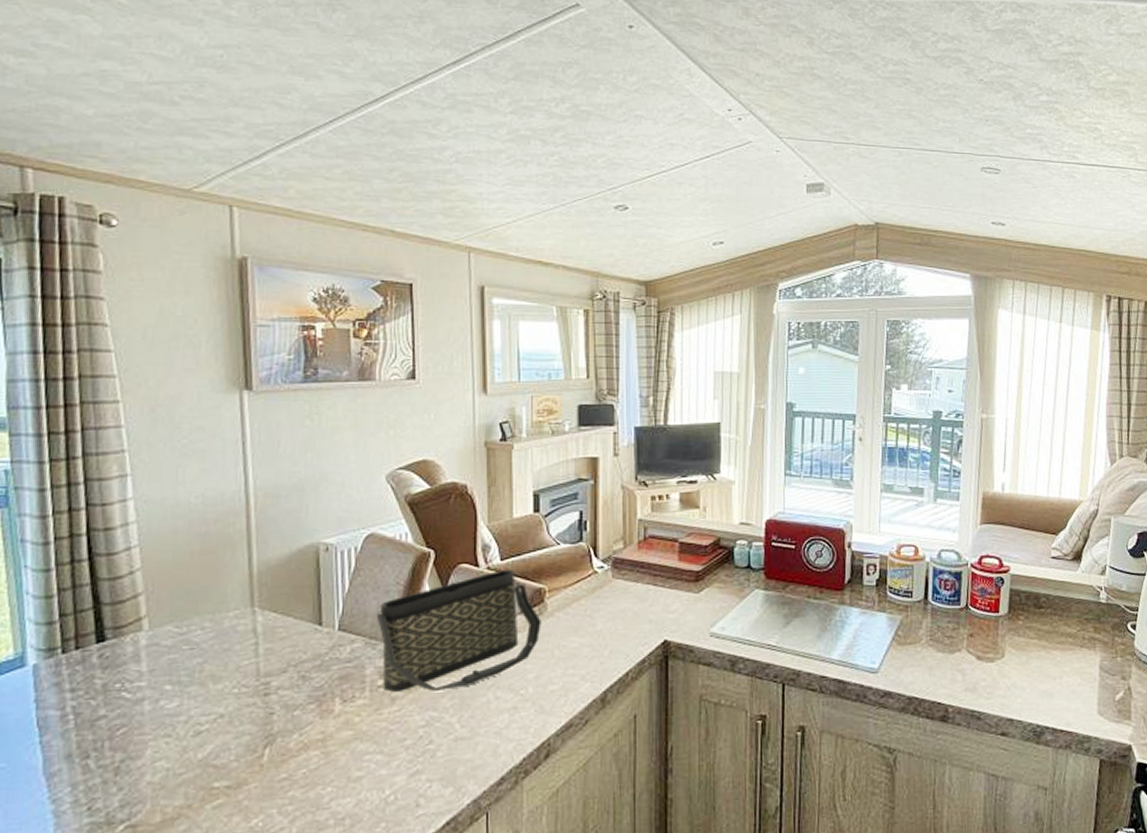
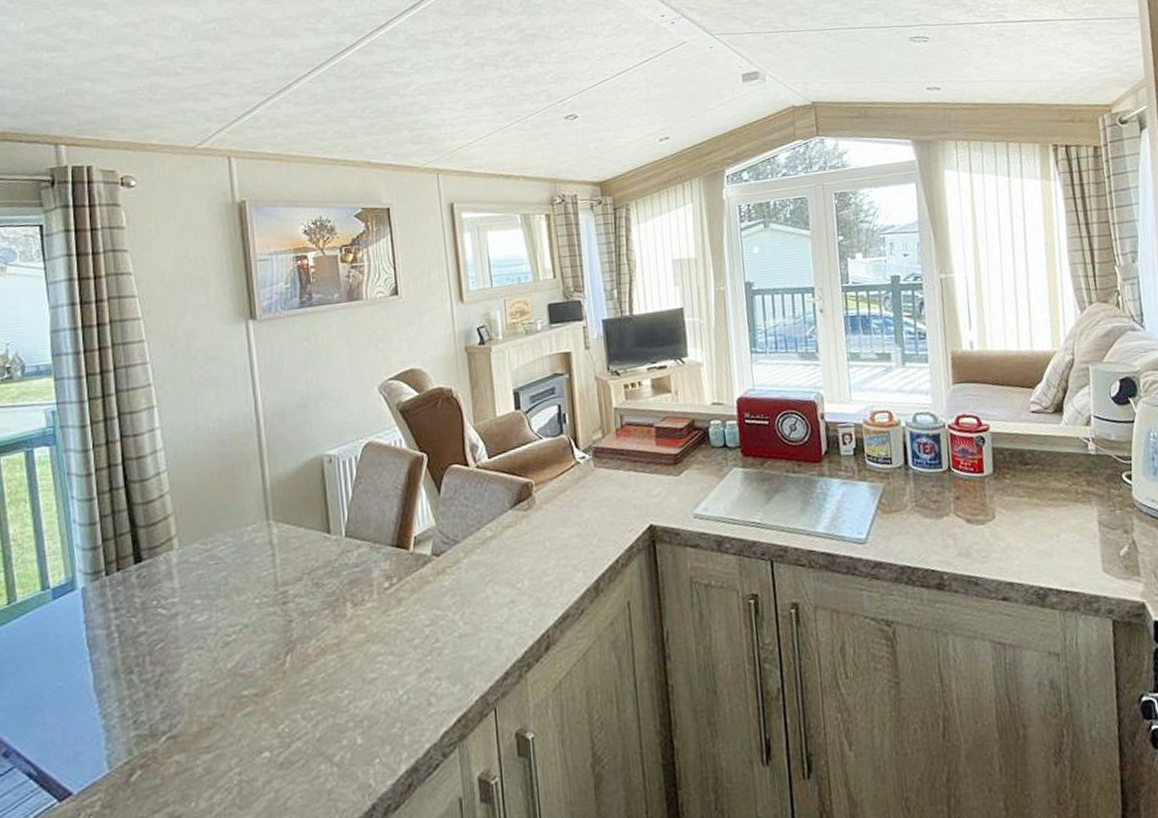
handbag: present [376,569,541,692] -> none [378,466,532,594]

